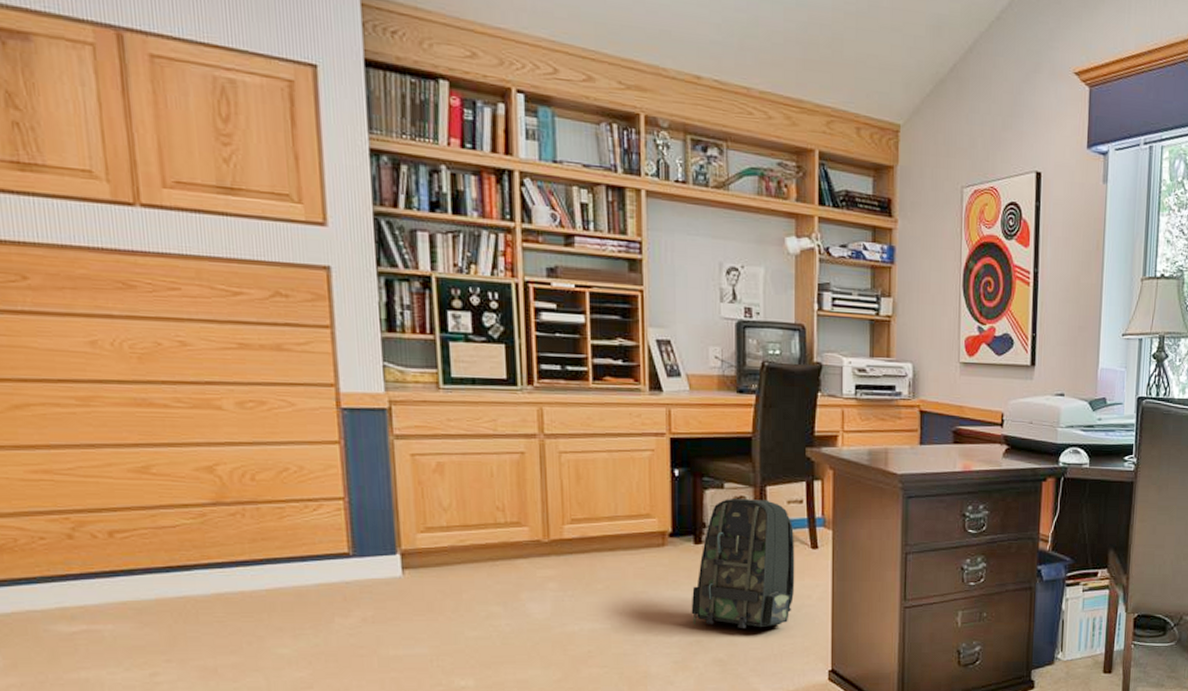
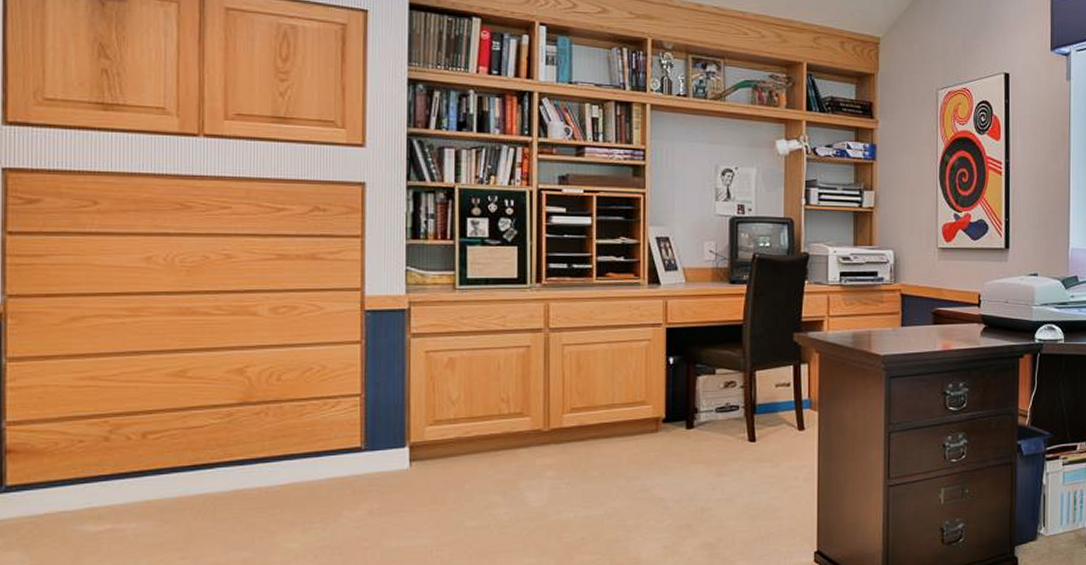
backpack: present [691,497,795,629] -> none [681,383,783,512]

